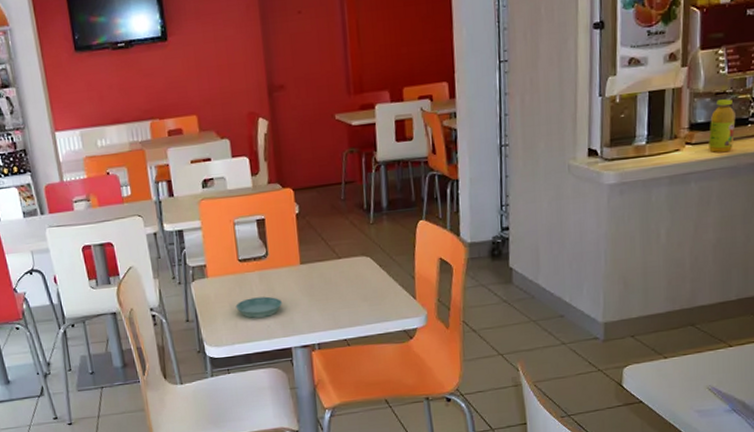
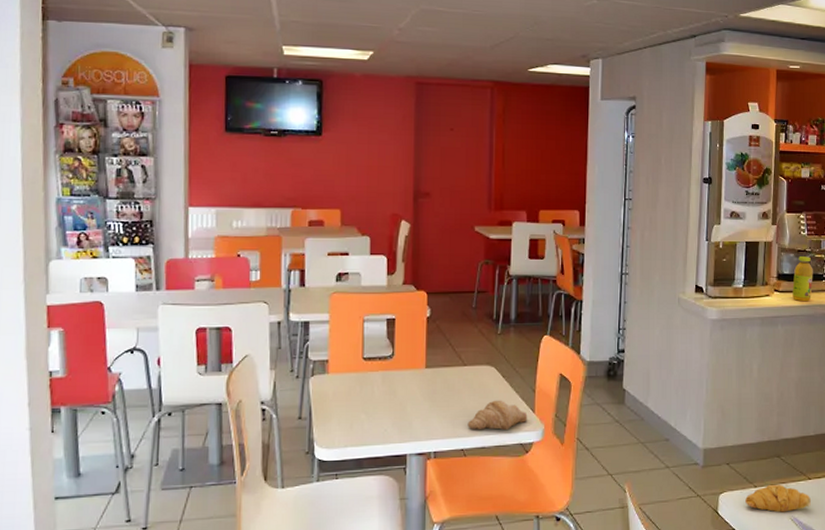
saucer: present [235,296,283,318] -> none [354,398,403,420]
croissant: none [348,289,409,320] -> present [467,400,528,431]
croissant: none [654,353,732,383] -> present [745,484,811,513]

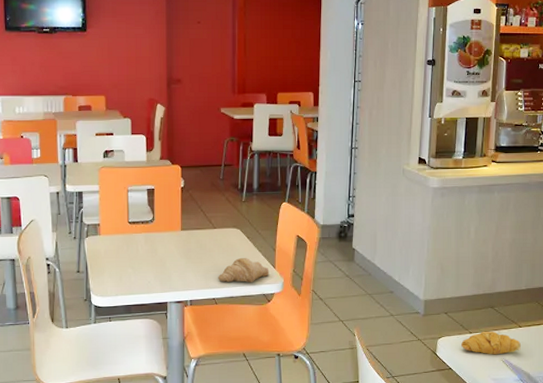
fruit juice: present [792,256,813,302] -> none [509,130,529,171]

